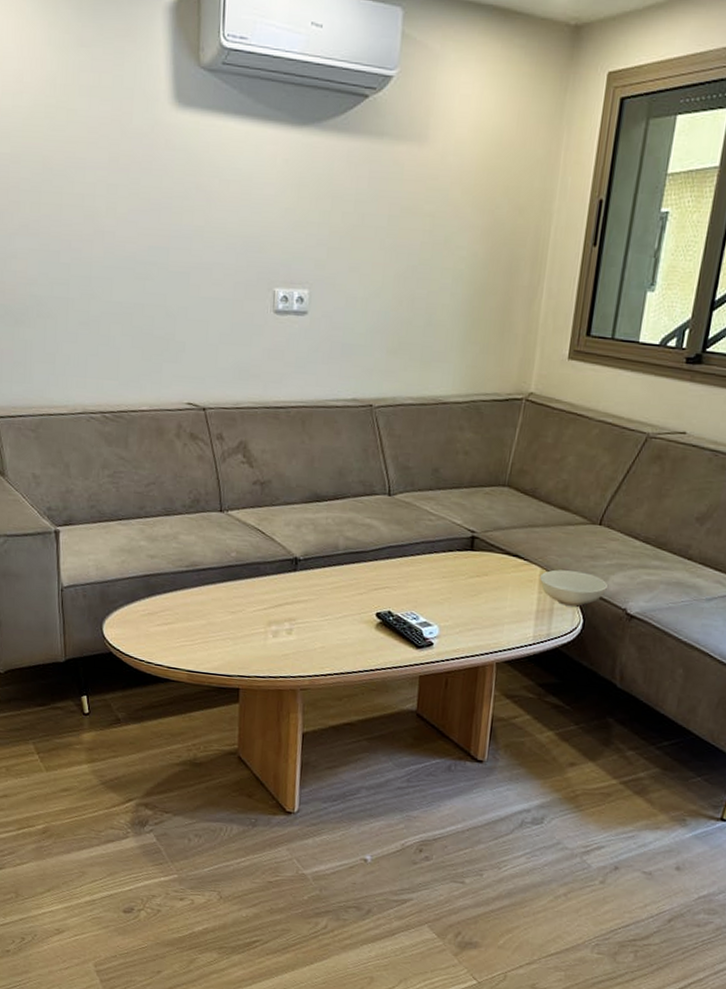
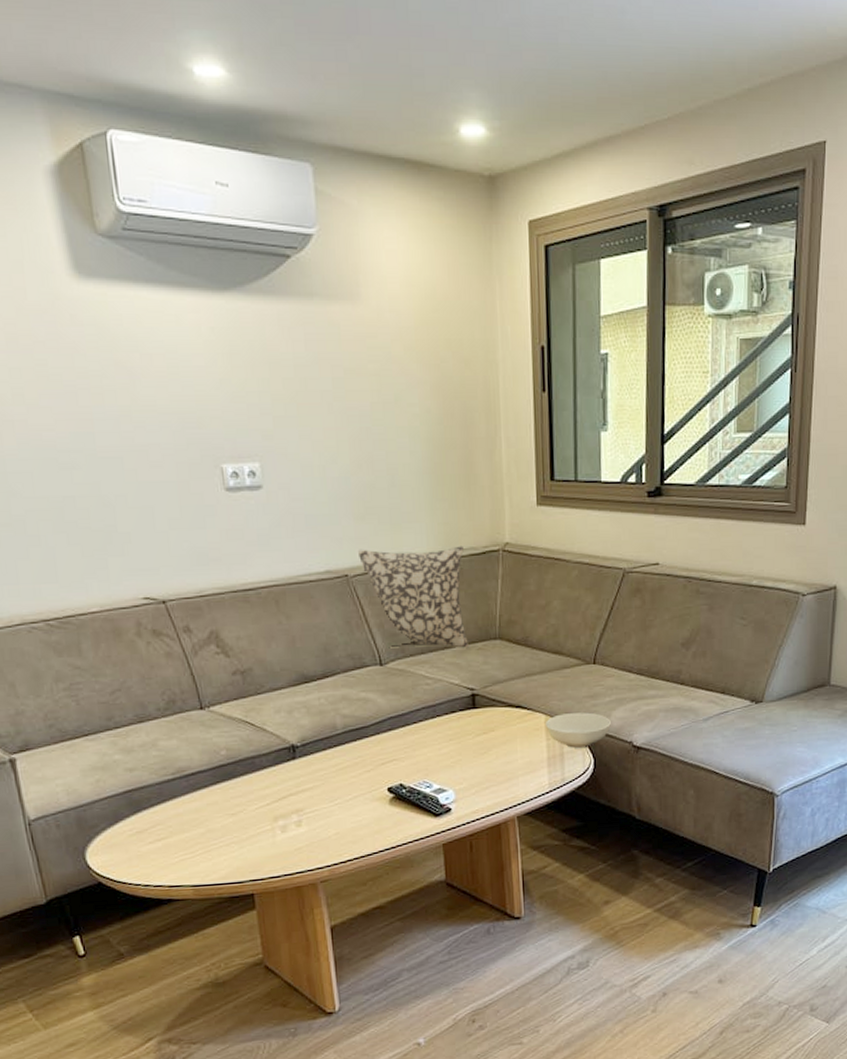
pillow: none [385,382,488,491] -> present [357,546,469,648]

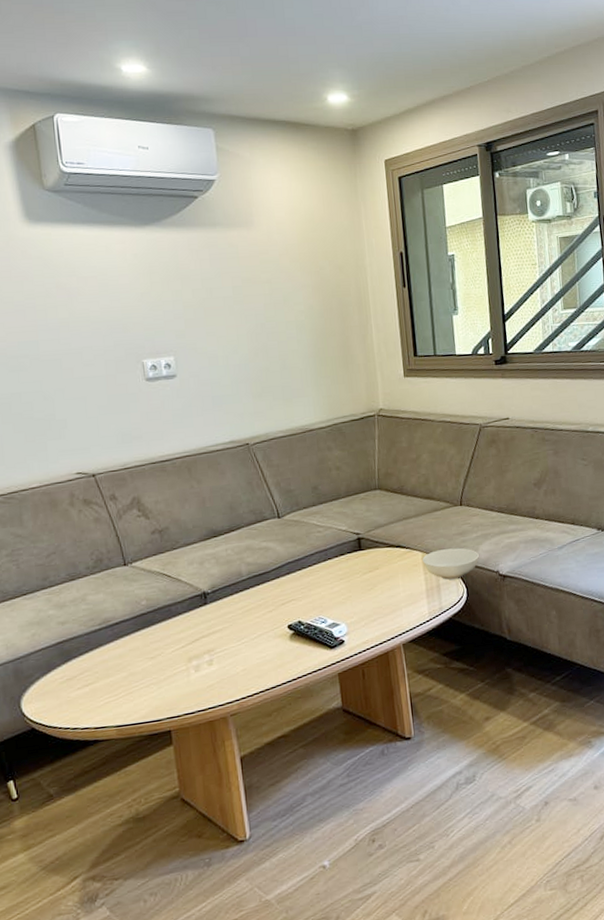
pillow: present [357,546,469,648] -> none [256,413,353,502]

